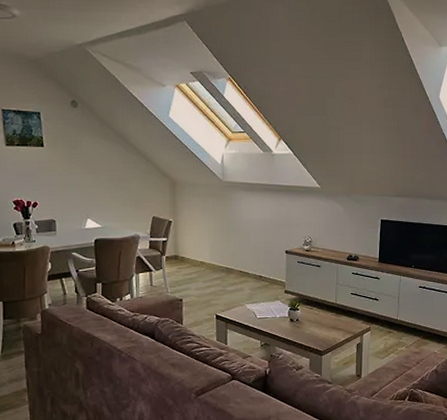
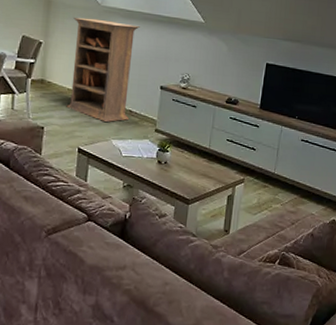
bookcase: none [198,194,261,288] -> present [66,17,140,122]

